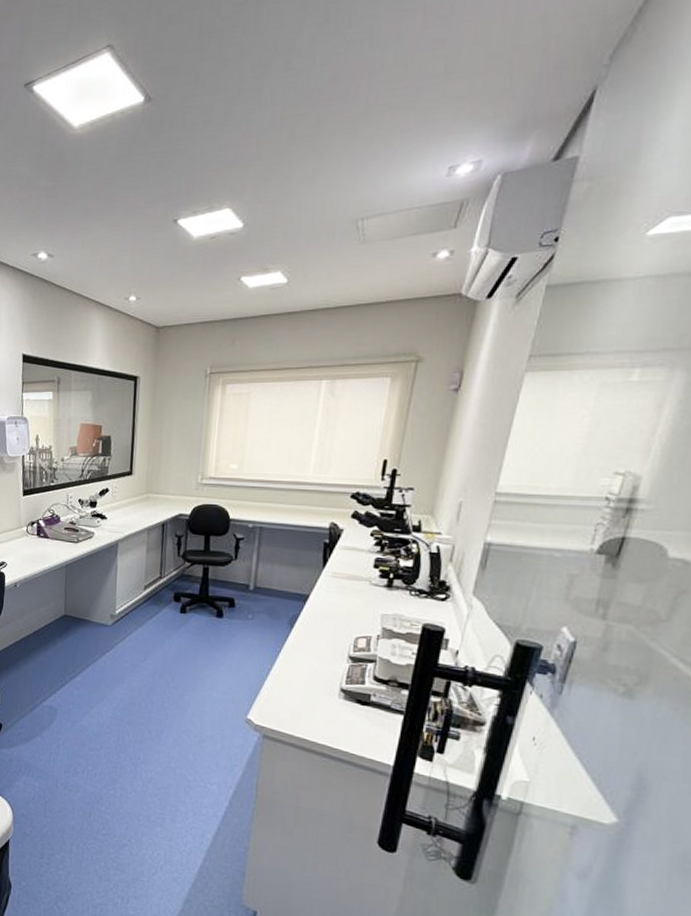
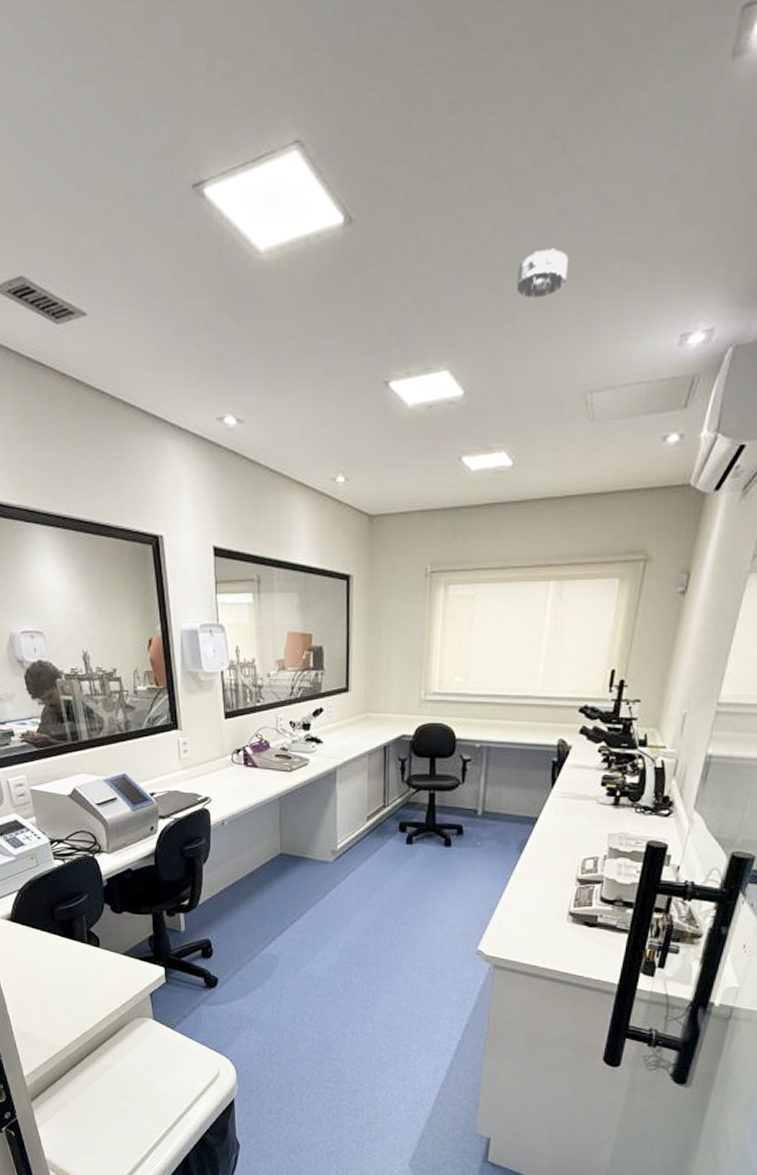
smoke detector: none [293,106,341,147] -> present [517,248,569,299]

